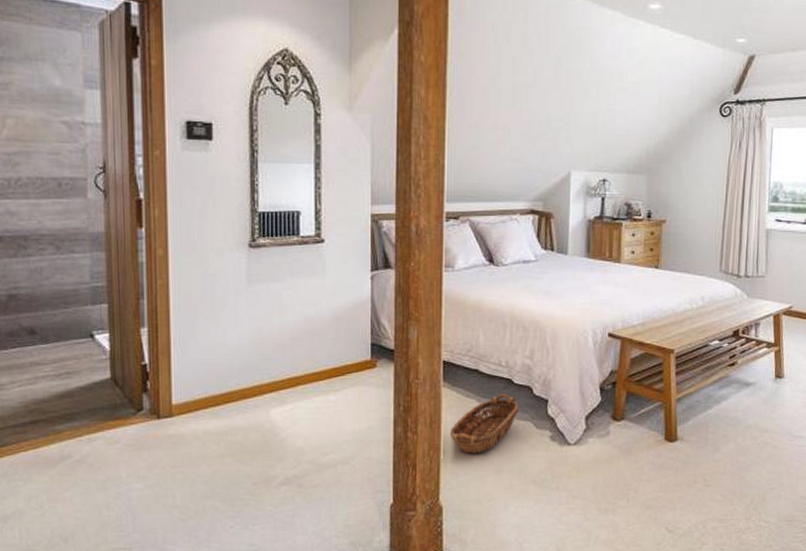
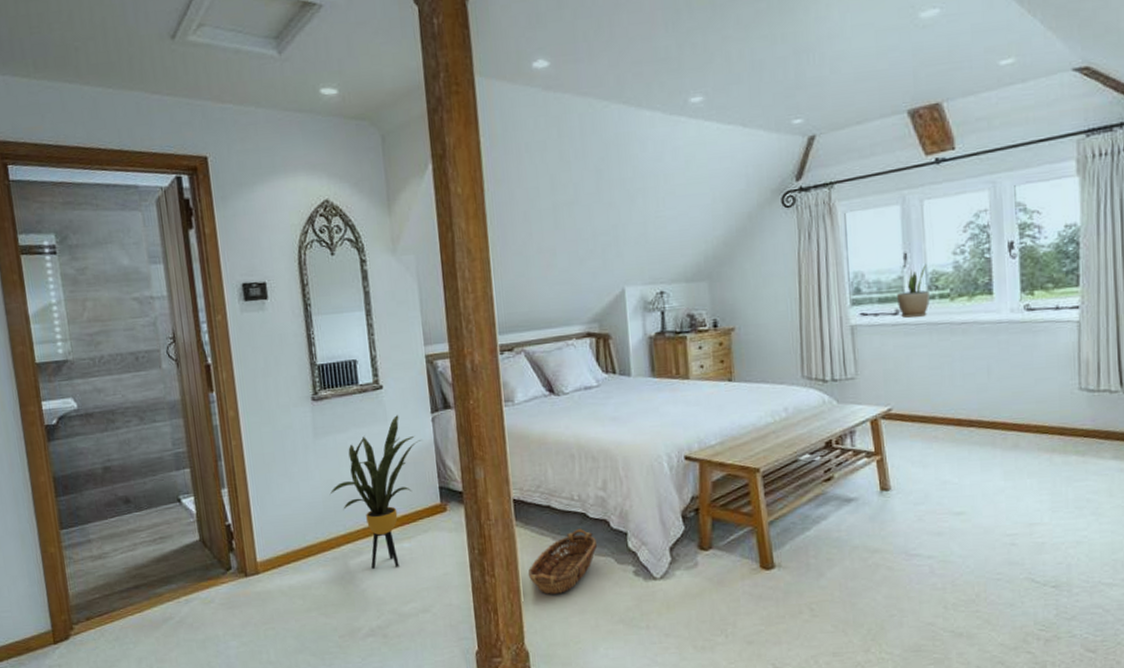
house plant: none [257,270,358,419] -> present [329,415,422,569]

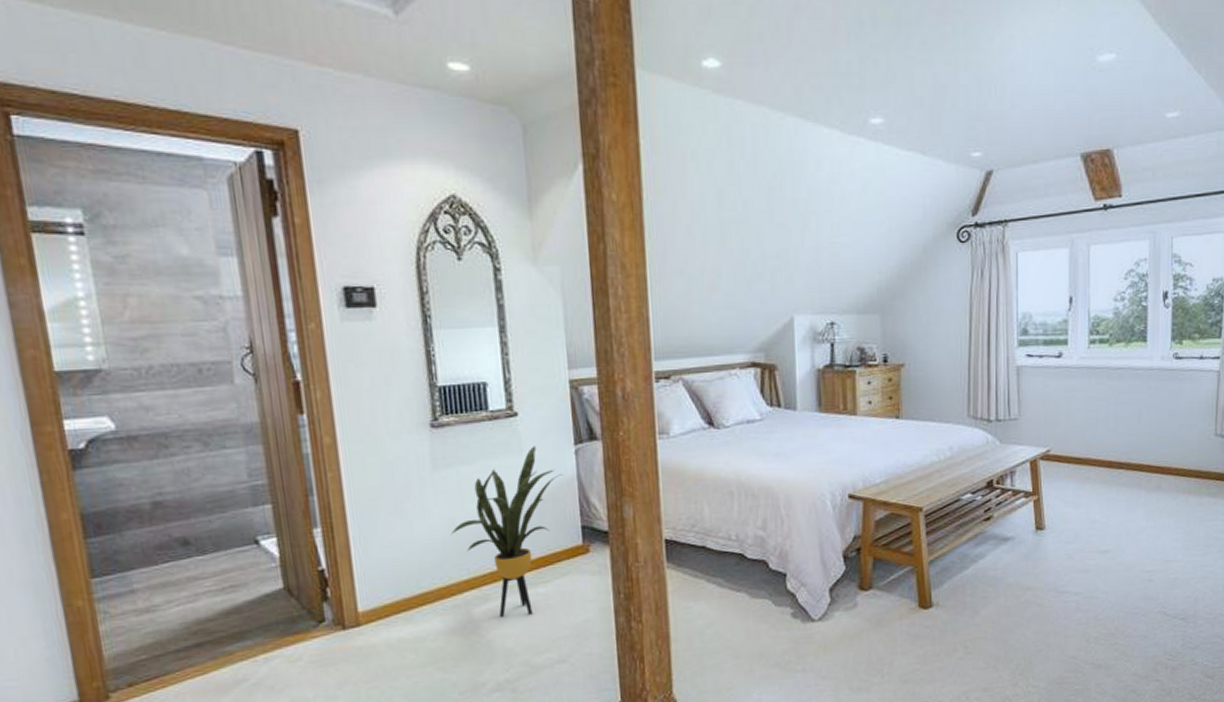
basket: present [528,529,598,594] -> none [678,570,755,640]
potted plant: present [897,265,930,319] -> none [1061,309,1090,362]

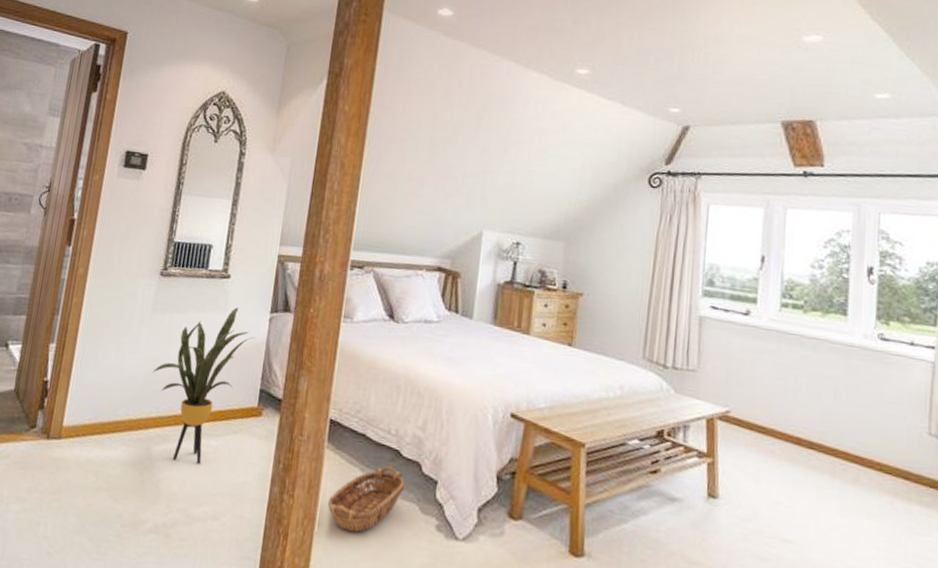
basket: none [678,570,755,640] -> present [327,465,405,532]

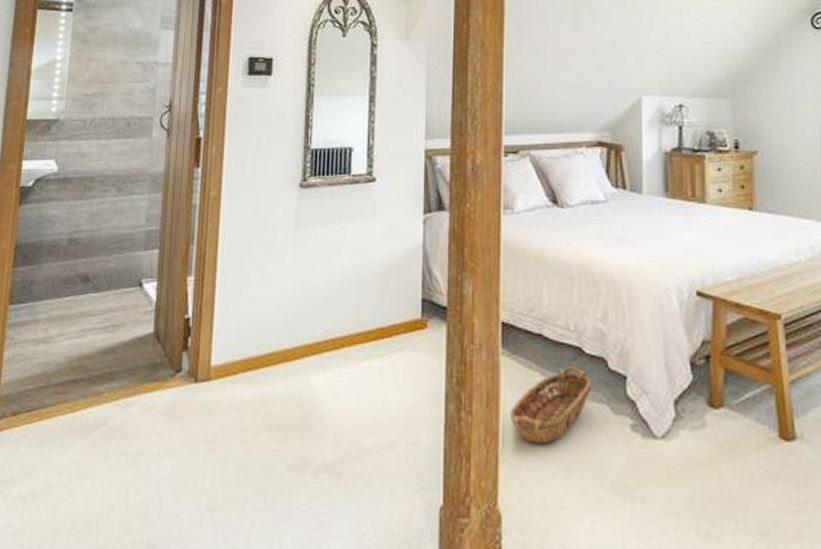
house plant: present [152,307,255,464] -> none [302,212,410,390]

